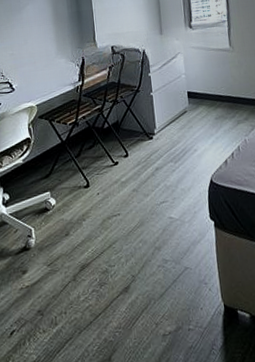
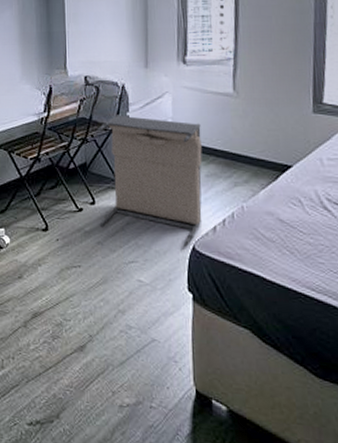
laundry hamper: none [124,75,216,181] -> present [96,115,202,247]

